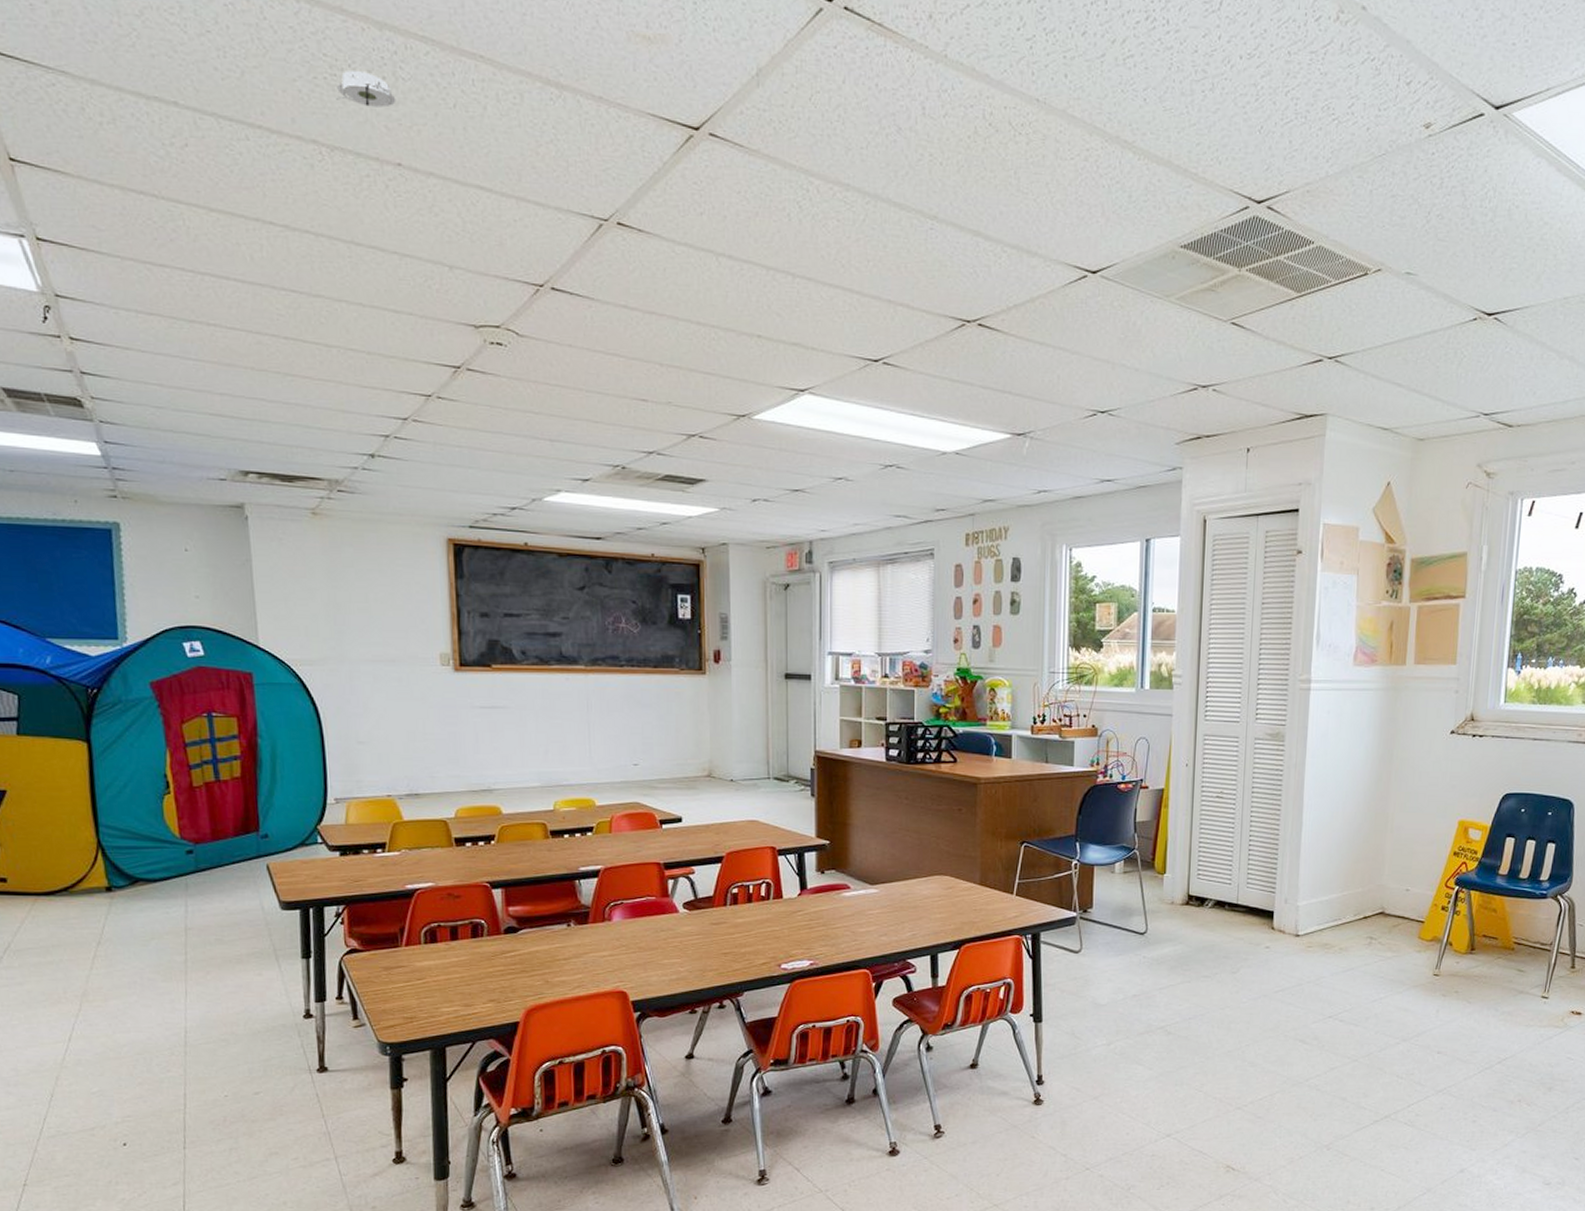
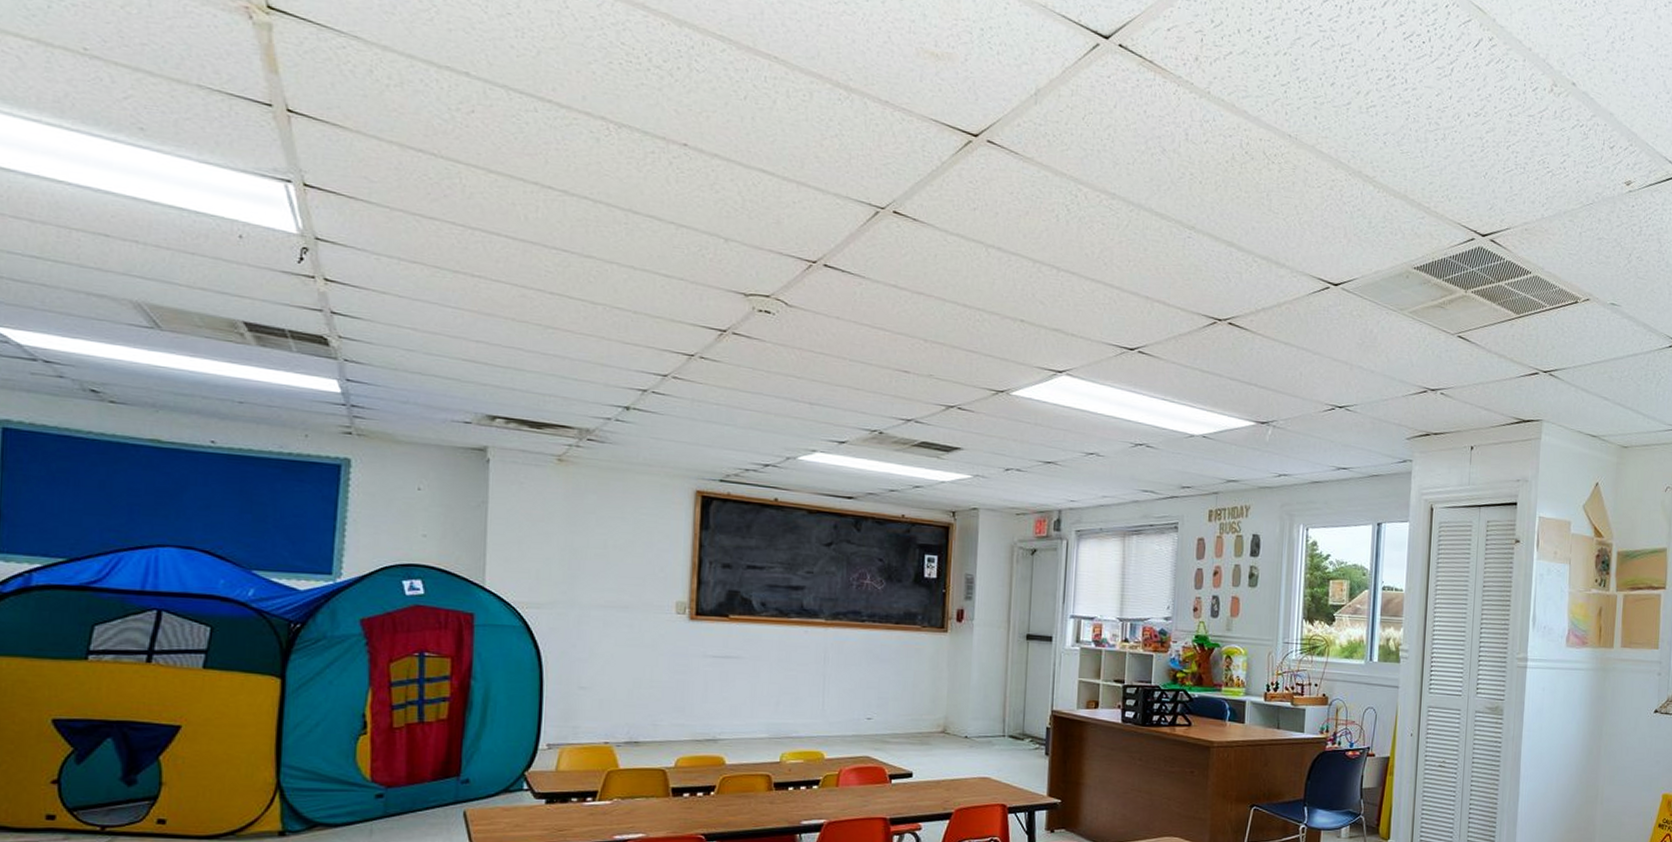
smoke detector: present [336,71,396,108] -> none [629,59,689,94]

